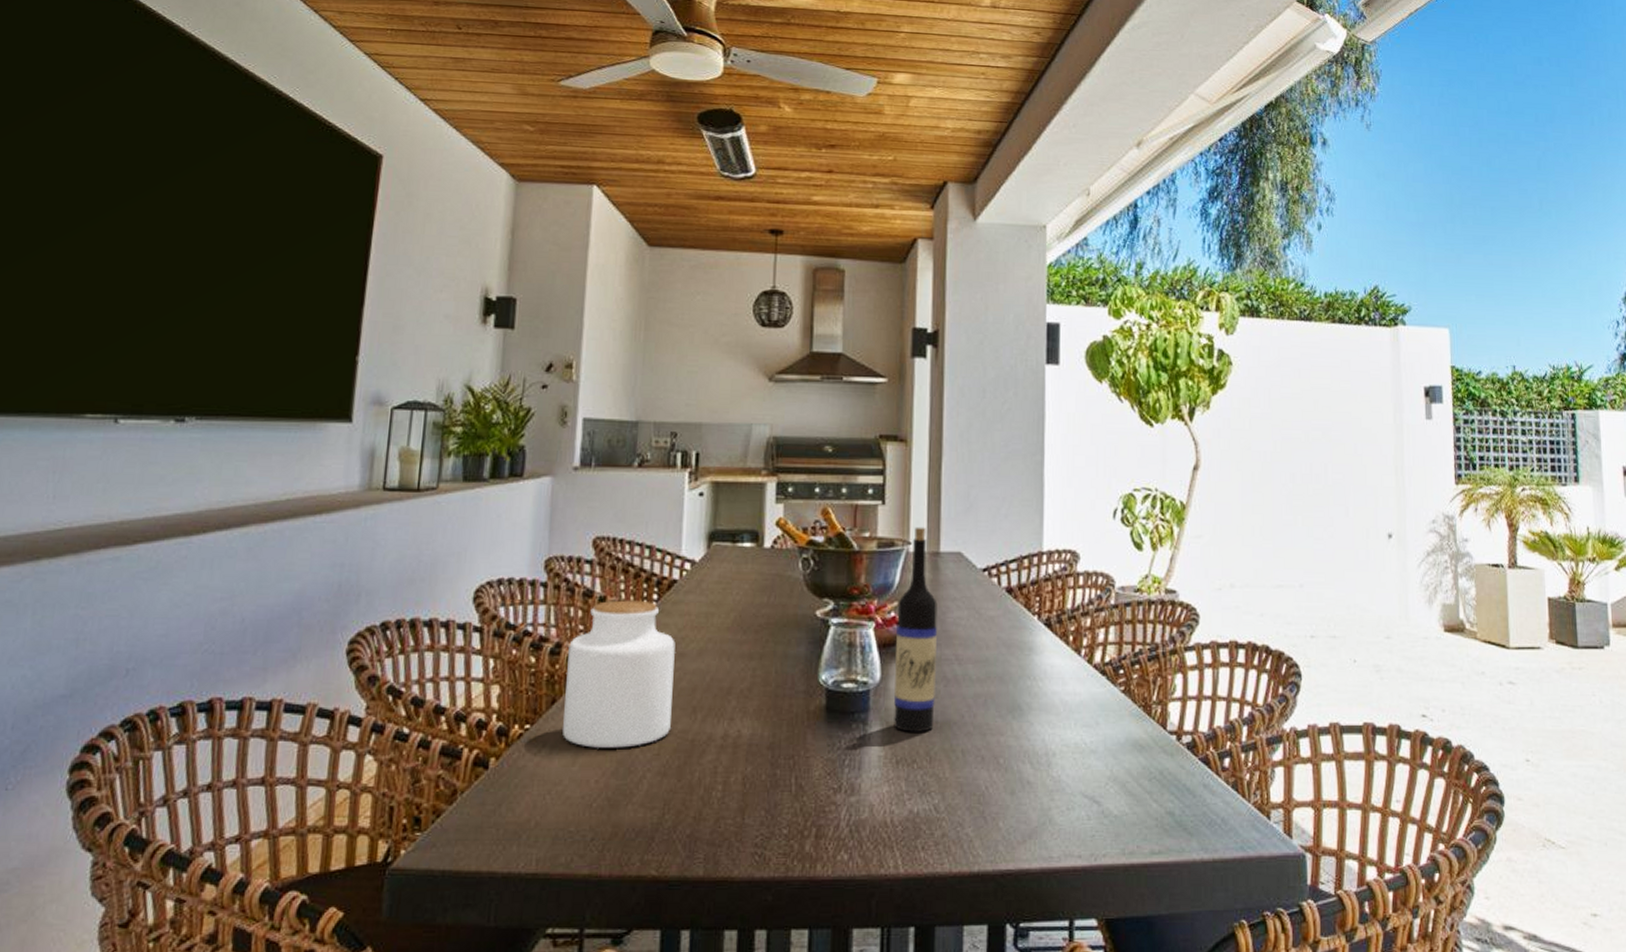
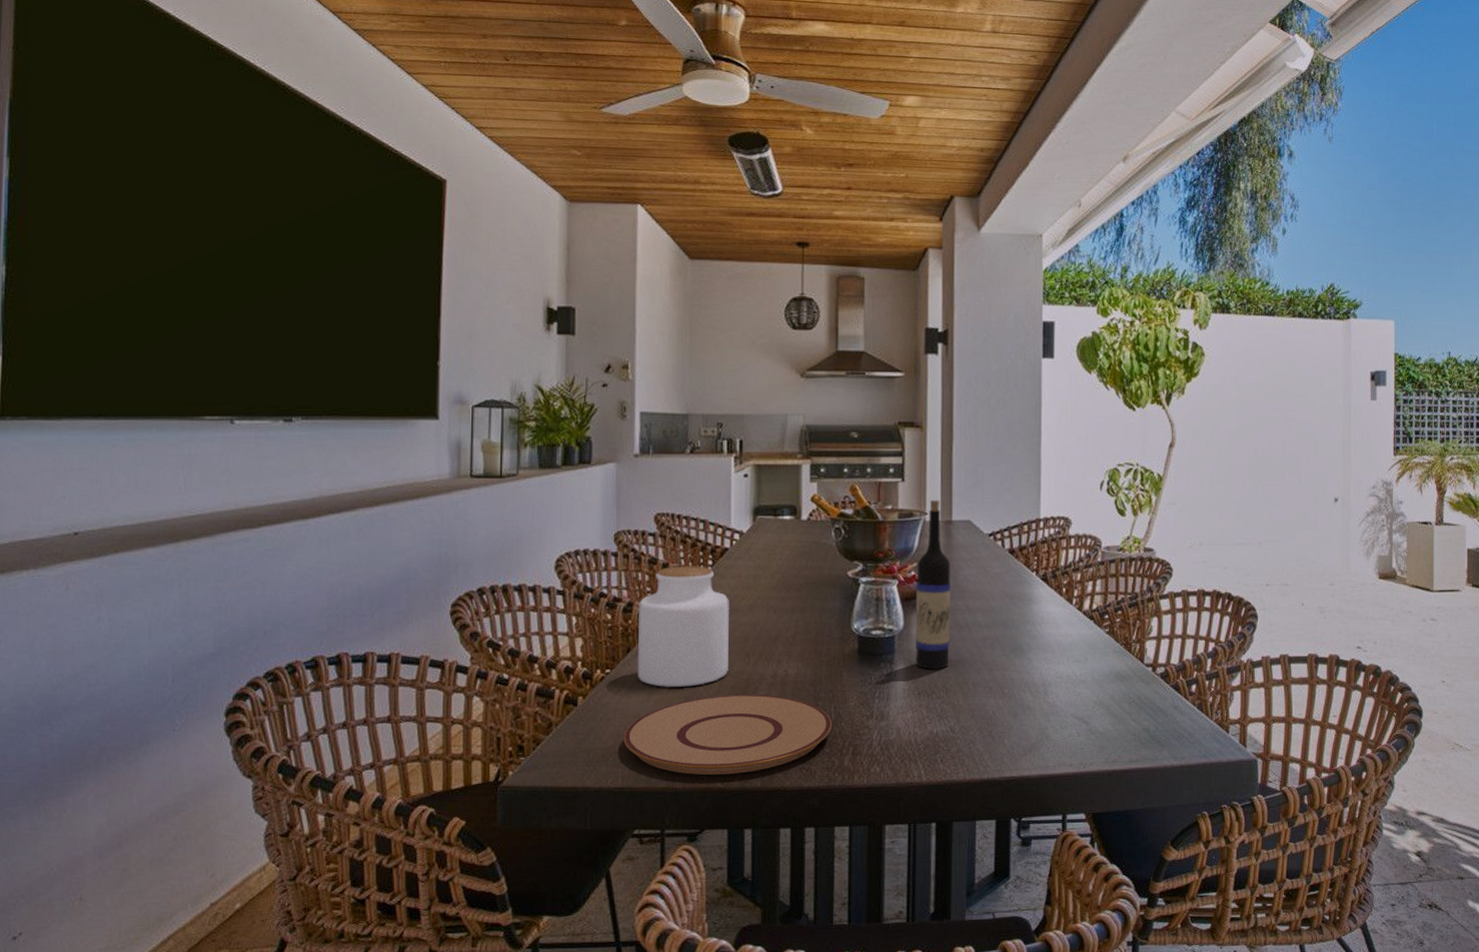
plate: none [540,759,792,859] -> present [623,694,832,775]

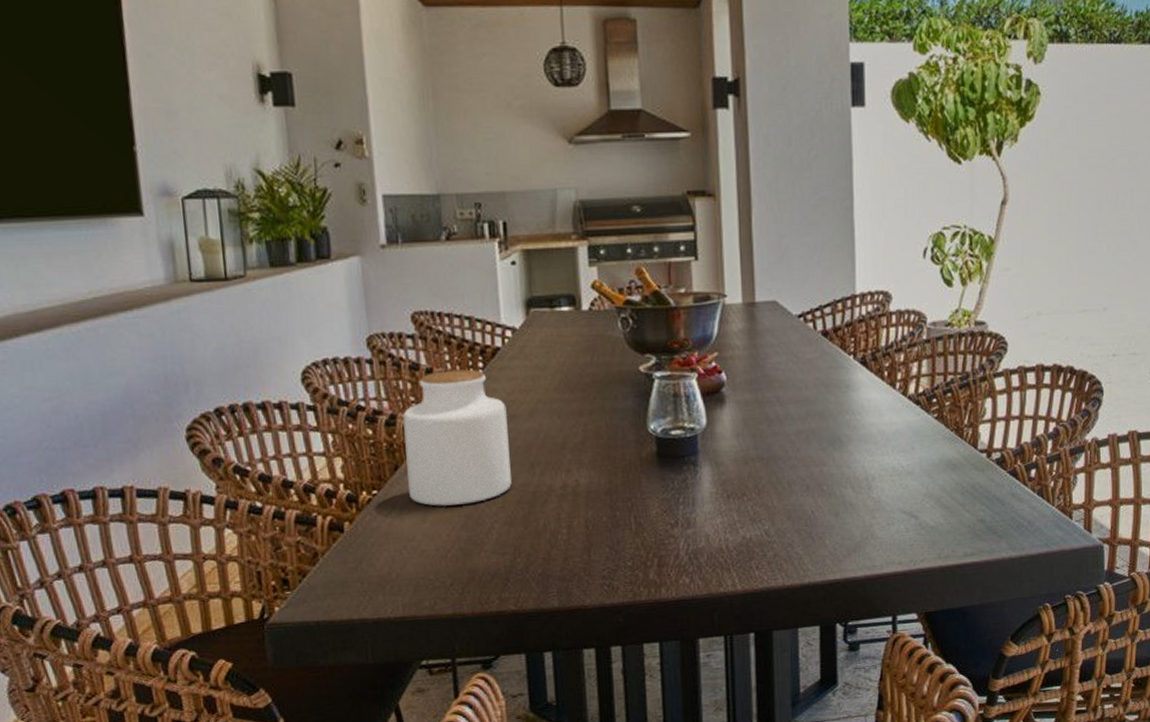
plate: present [623,694,832,775] -> none [399,507,633,599]
wine bottle: present [915,500,951,670] -> none [718,279,760,470]

